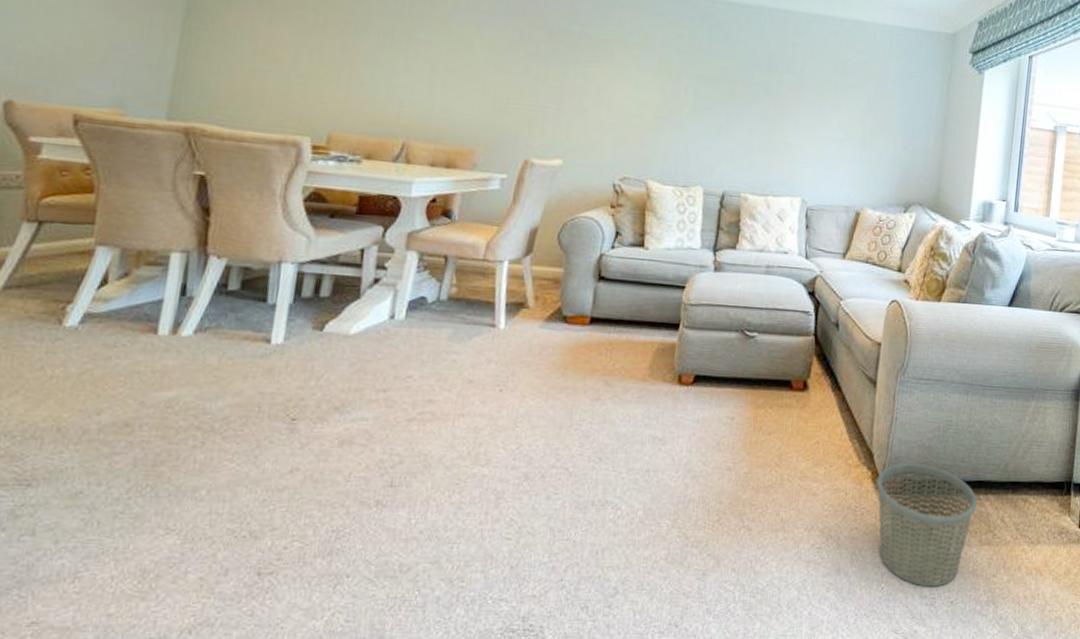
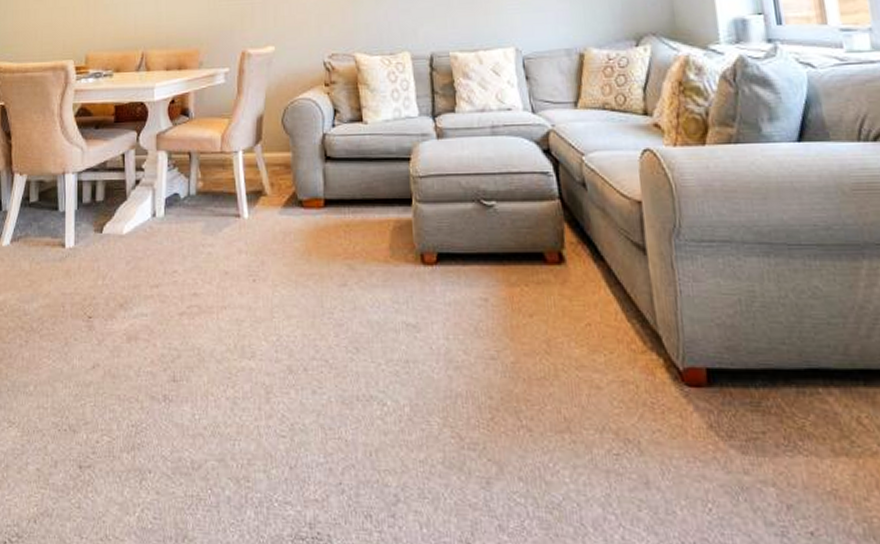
basket: present [876,462,978,587] -> none [672,346,818,512]

